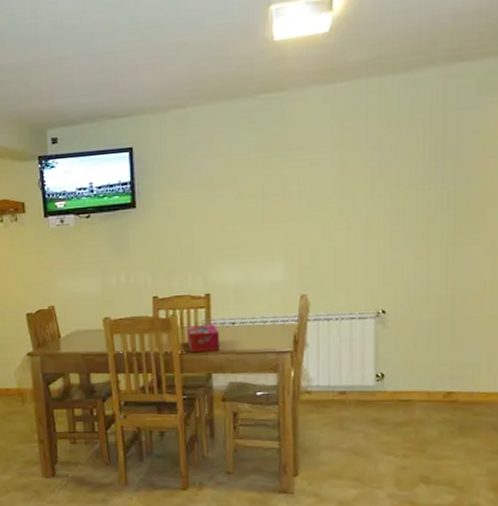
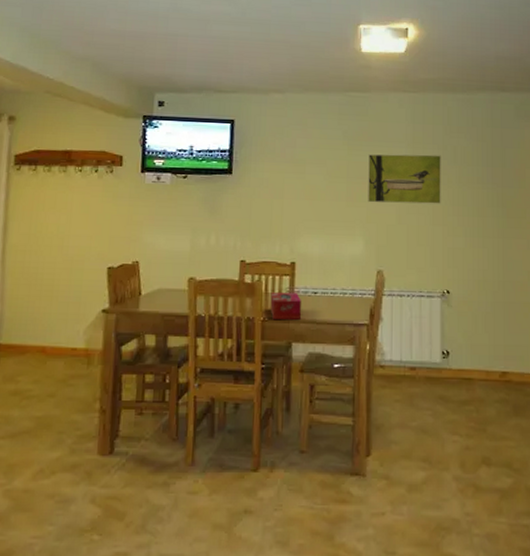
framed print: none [287,155,376,222] -> present [368,154,441,204]

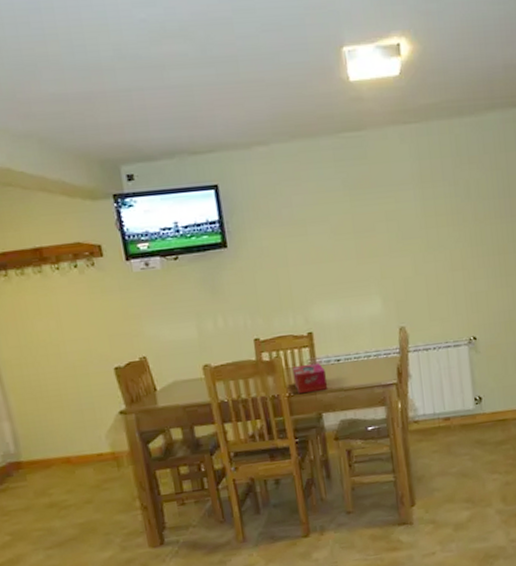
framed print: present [368,154,441,204] -> none [374,192,458,257]

